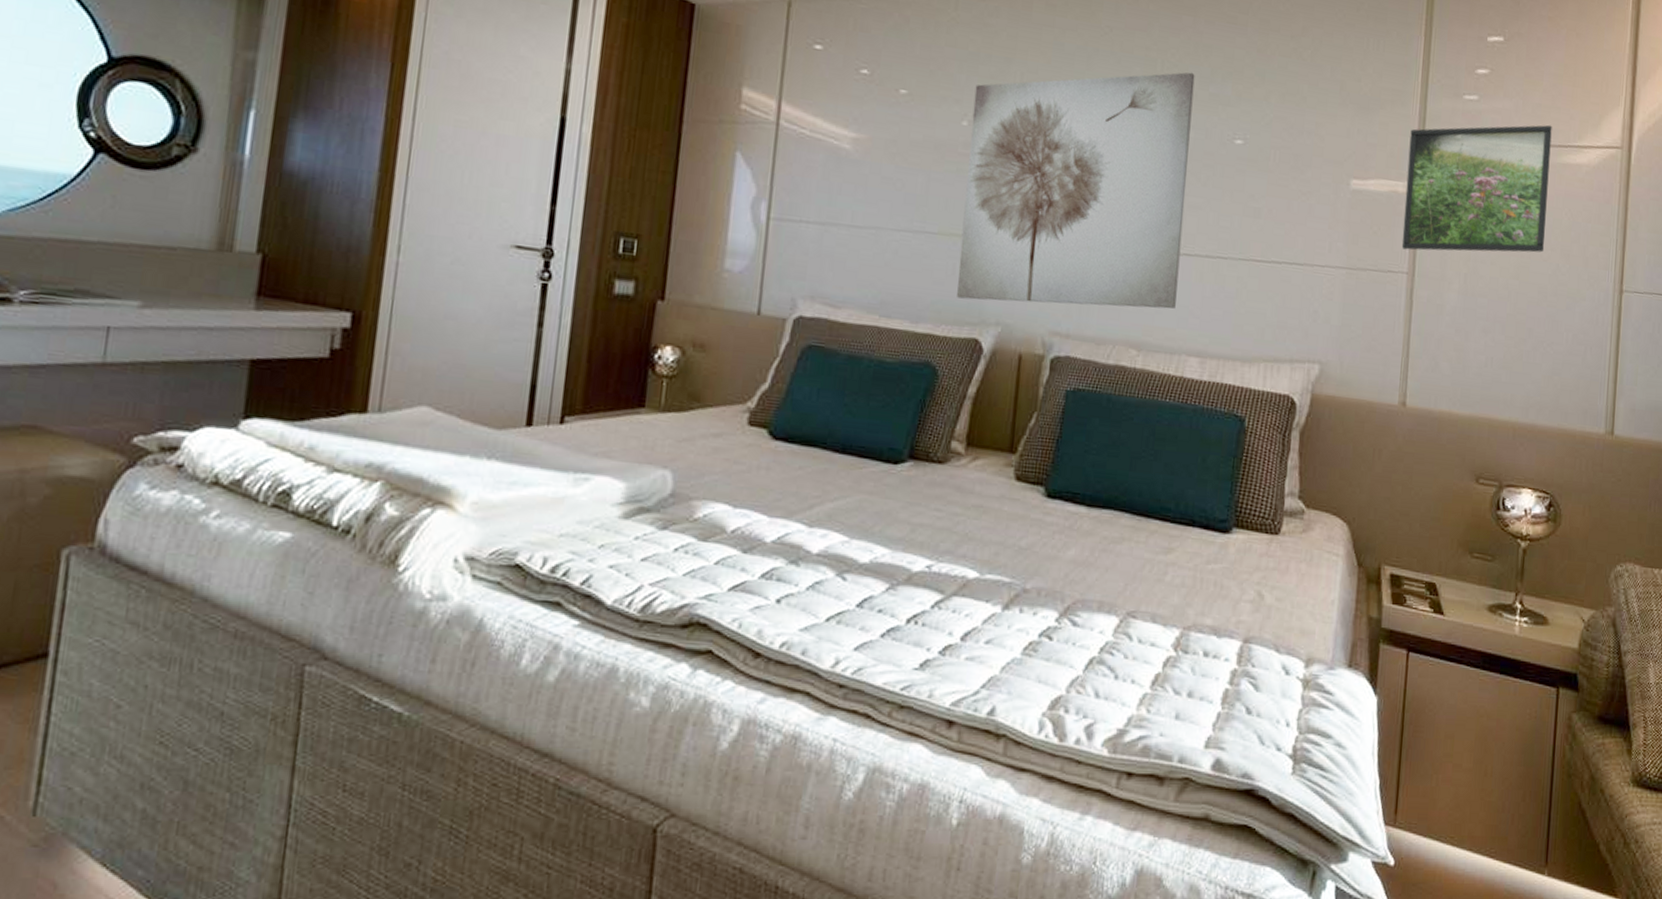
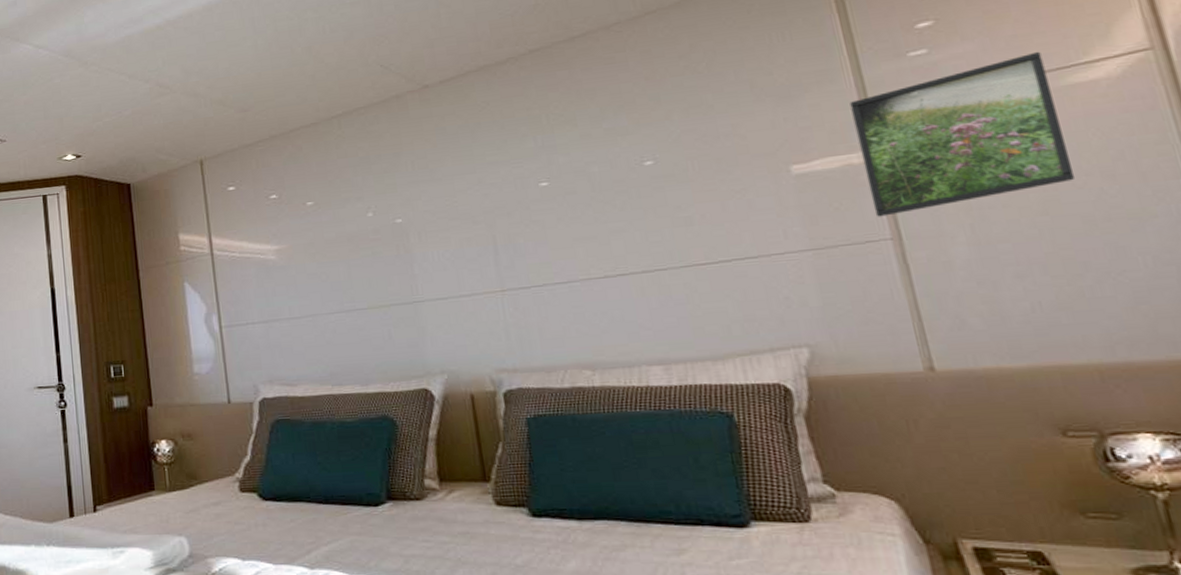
wall art: present [957,72,1195,309] -> none [372,116,622,357]

